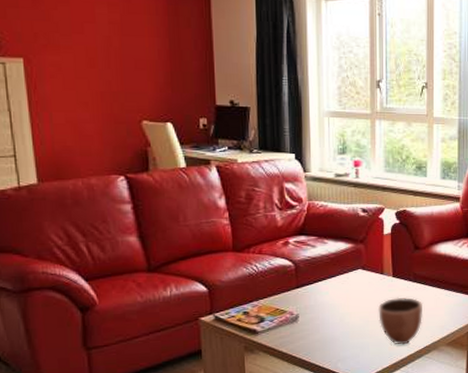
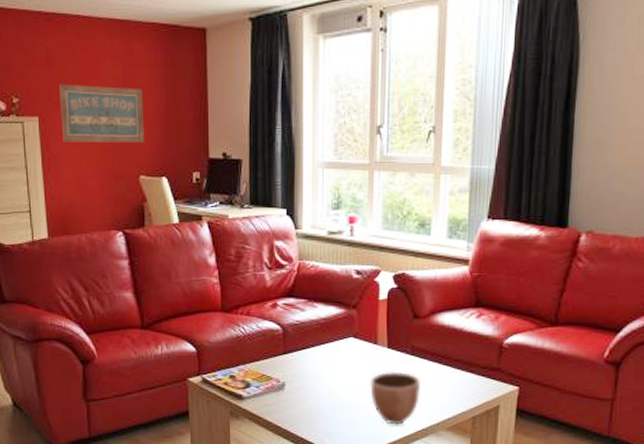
wall art: none [48,26,148,88] -> present [59,84,145,142]

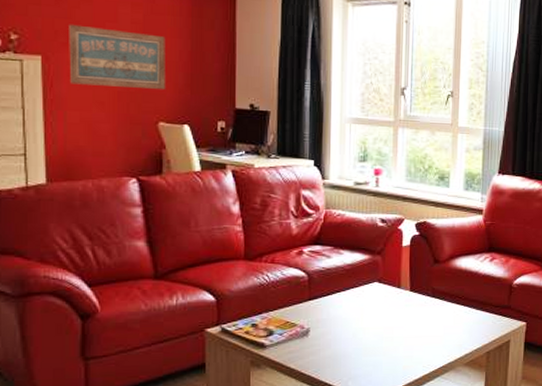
decorative bowl: present [370,371,420,425] -> none [393,313,440,364]

